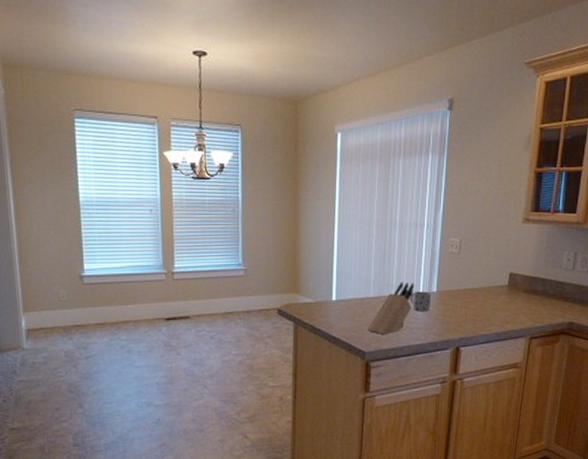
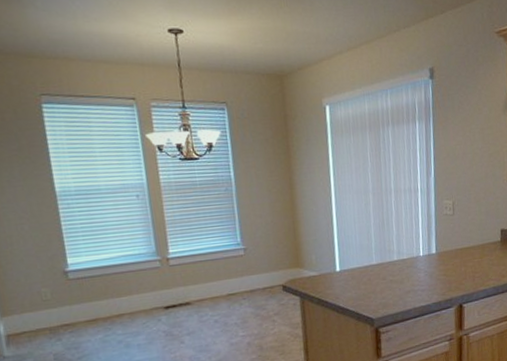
knife block: present [368,282,415,335] -> none [374,246,415,300]
mug: present [410,291,432,312] -> none [411,254,432,274]

